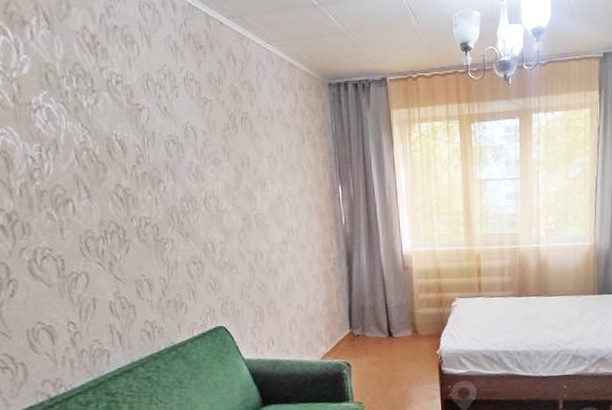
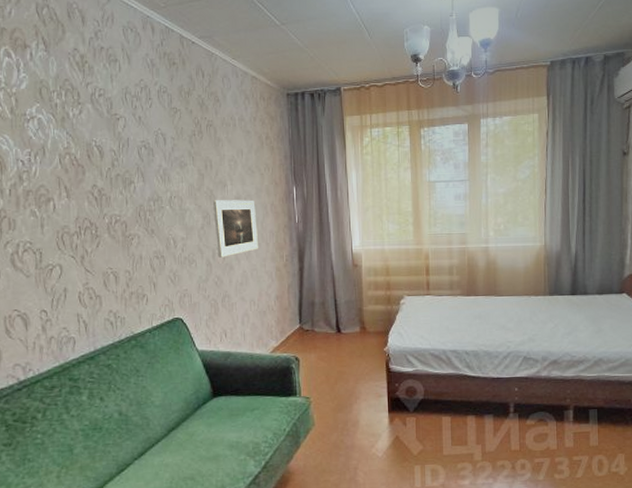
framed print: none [252,199,305,262] -> present [212,199,259,258]

